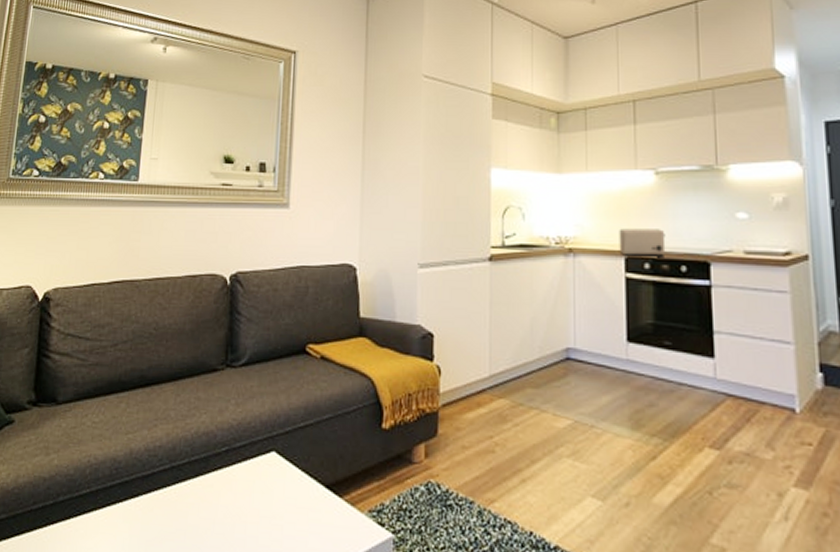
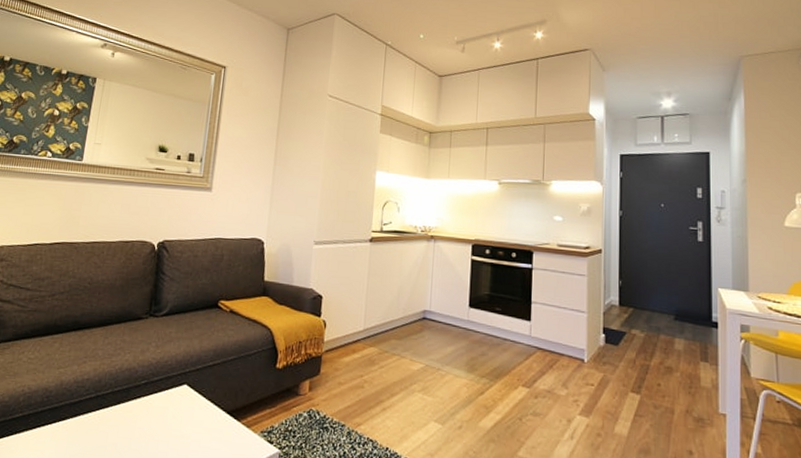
toaster: present [619,228,666,258] -> none [468,223,503,246]

